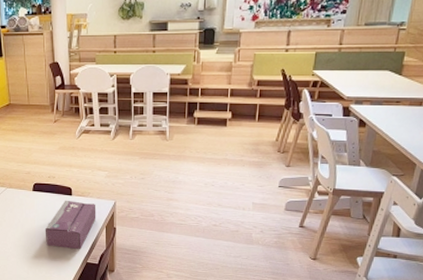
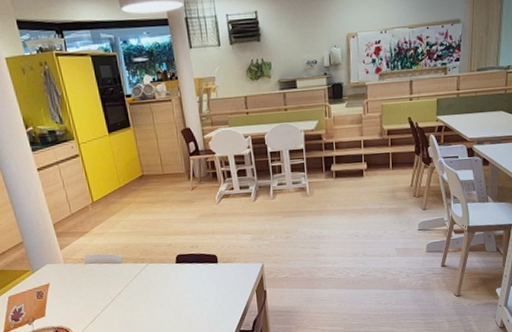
tissue box: present [45,200,96,250] -> none [193,268,245,319]

